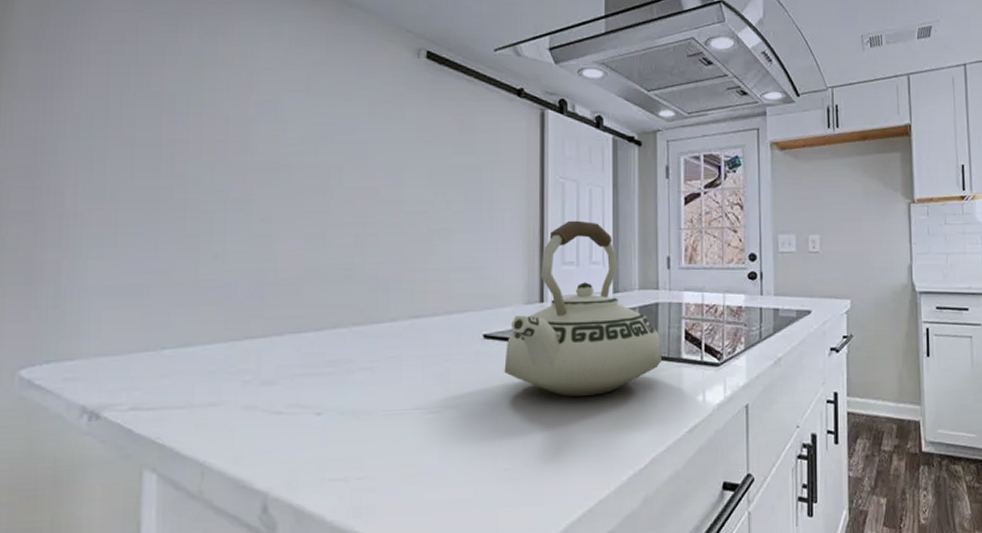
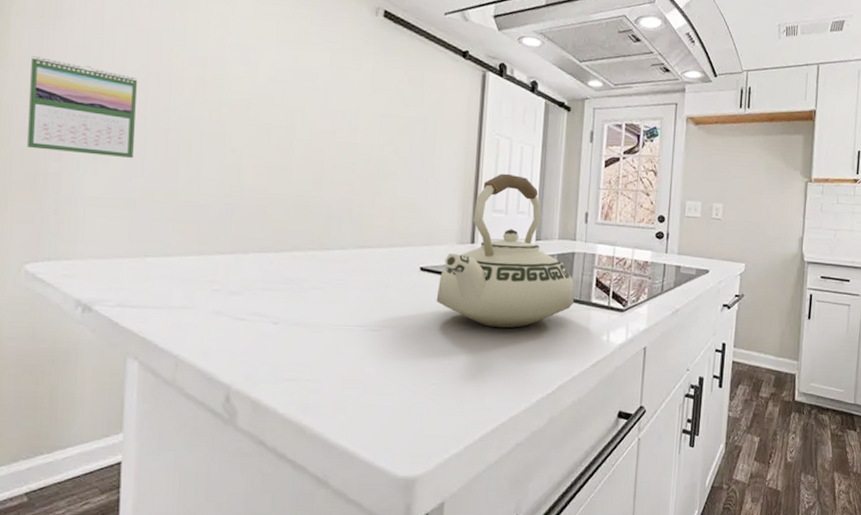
calendar: none [21,130,148,236] -> present [27,56,137,158]

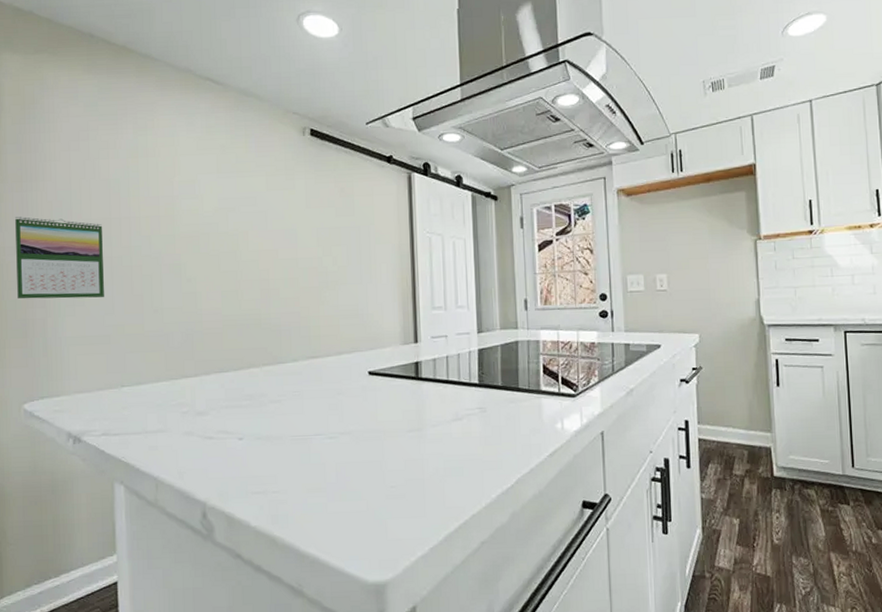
teakettle: present [436,173,574,328] -> none [387,270,523,425]

